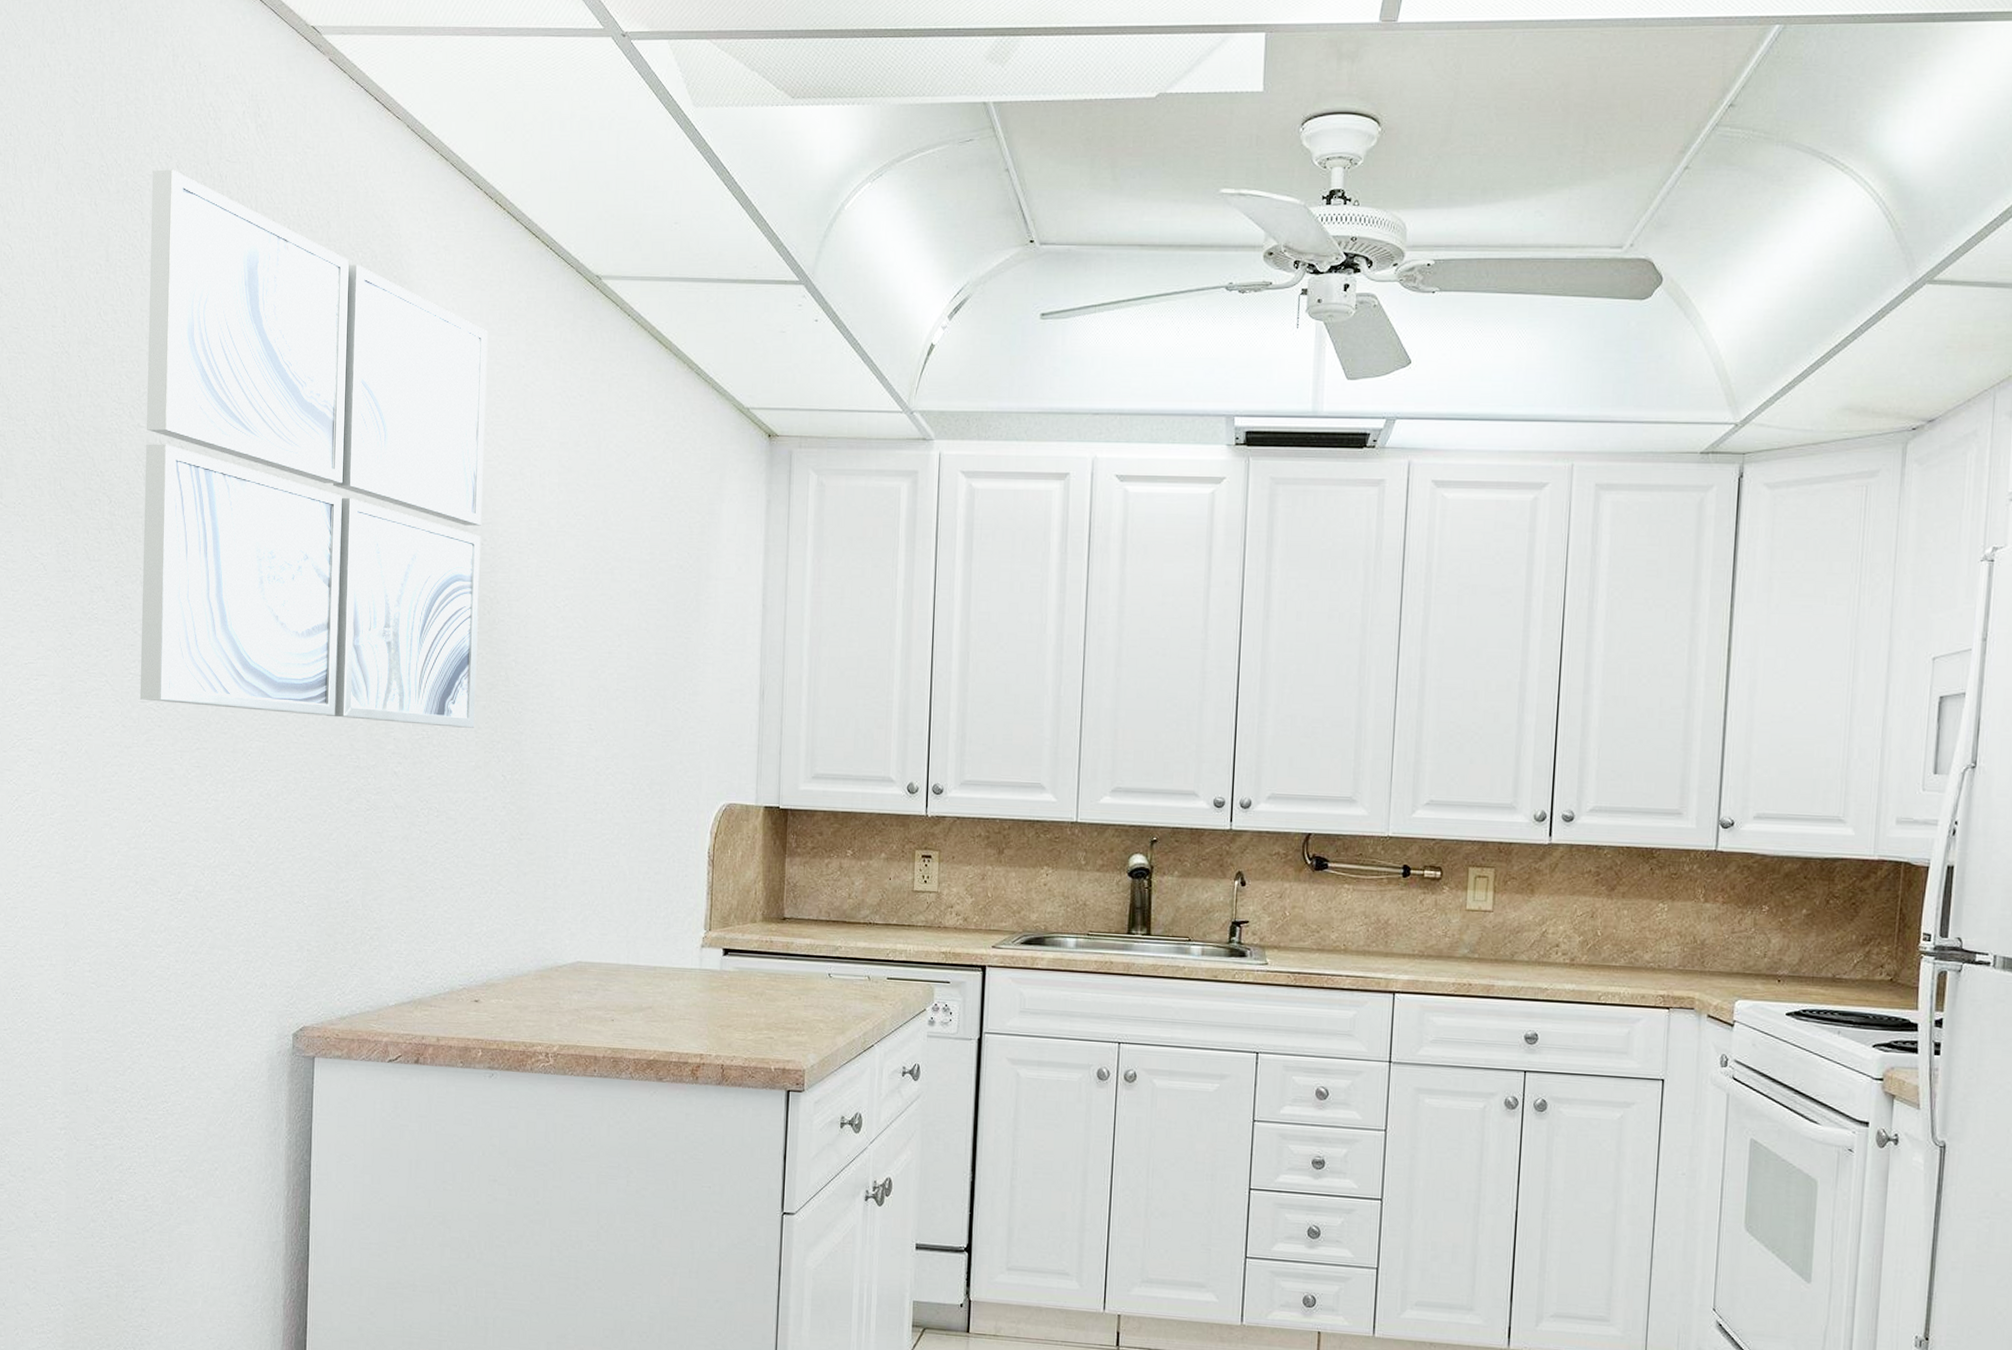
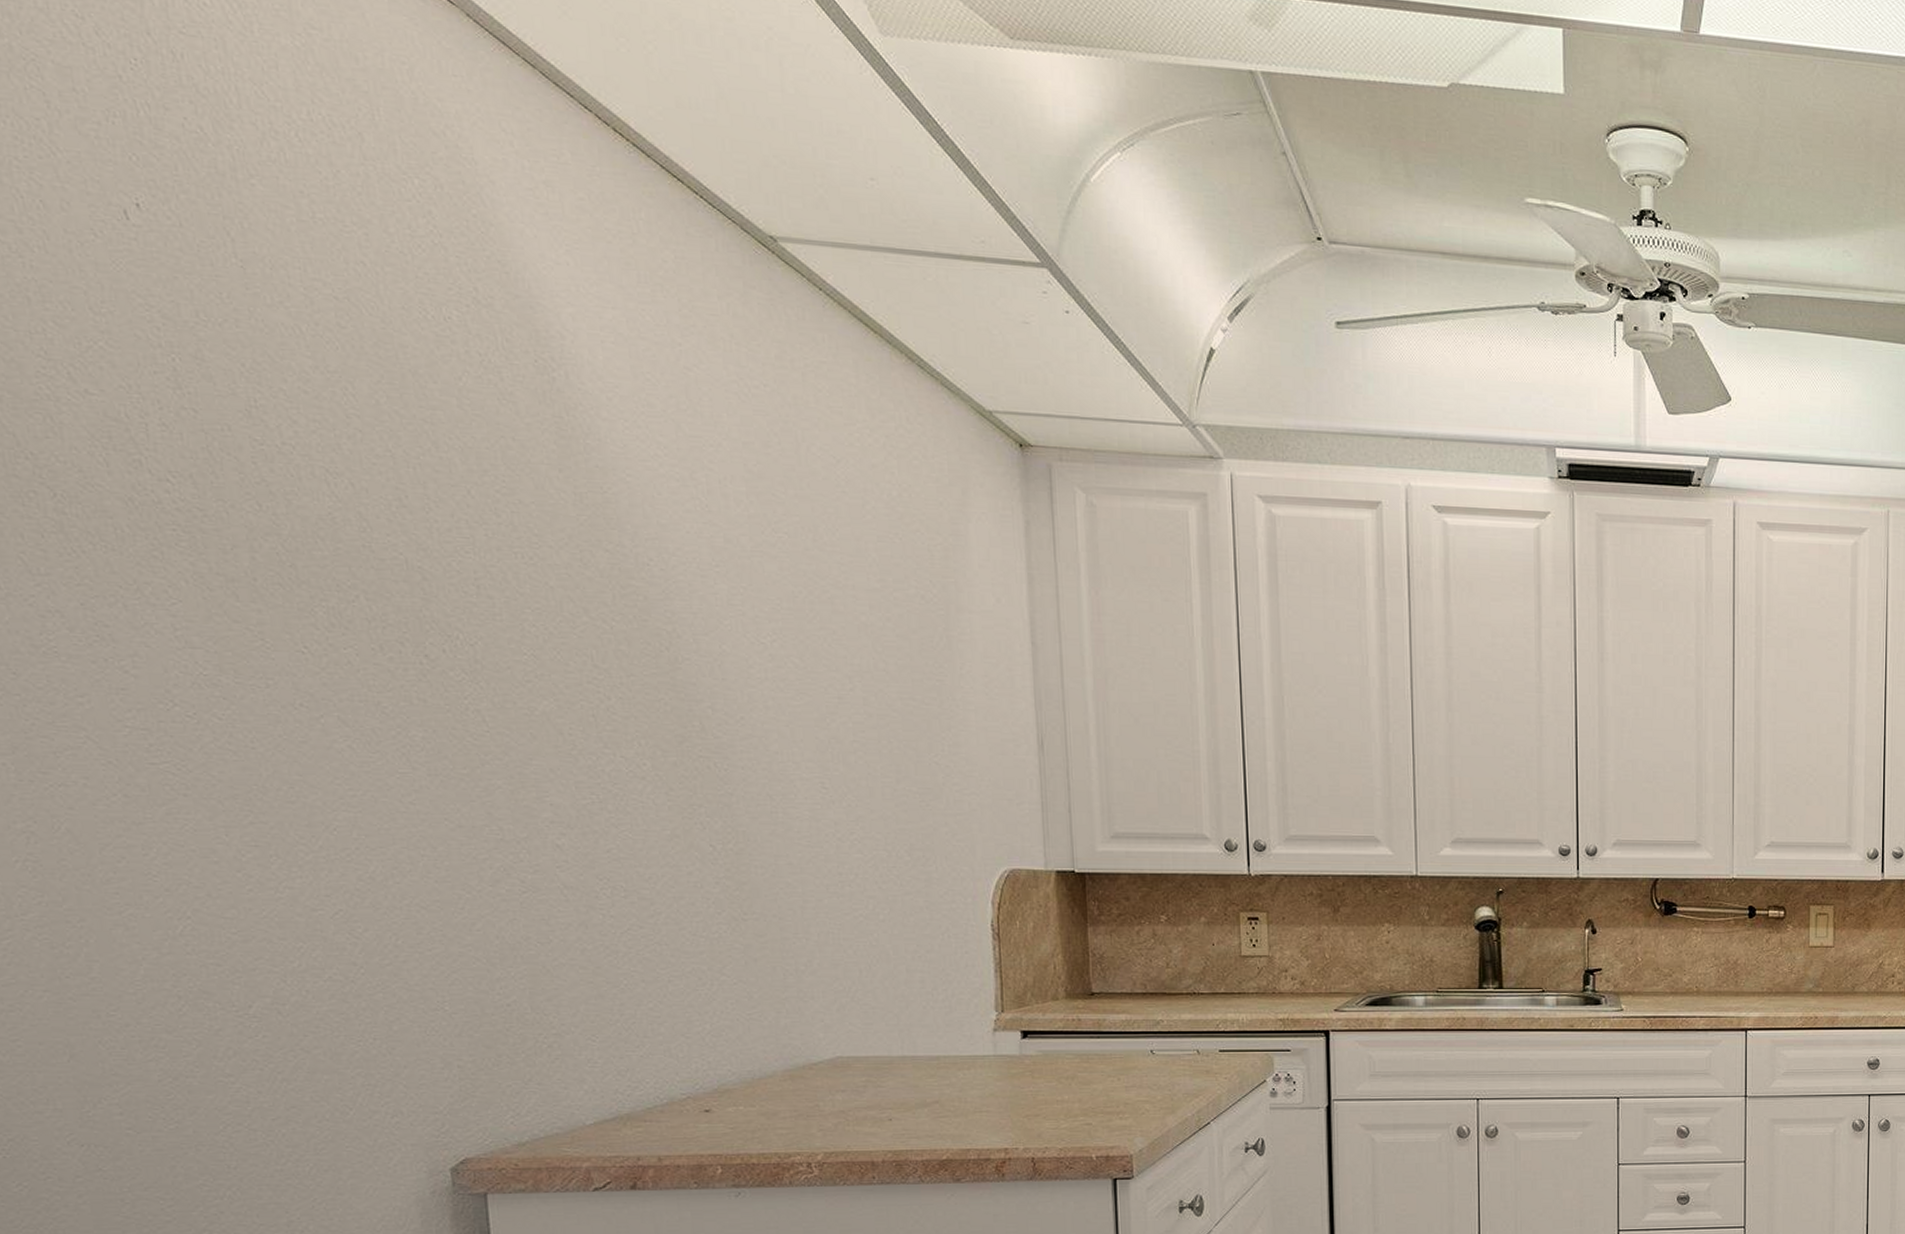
wall art: present [139,169,487,728] -> none [52,33,665,790]

